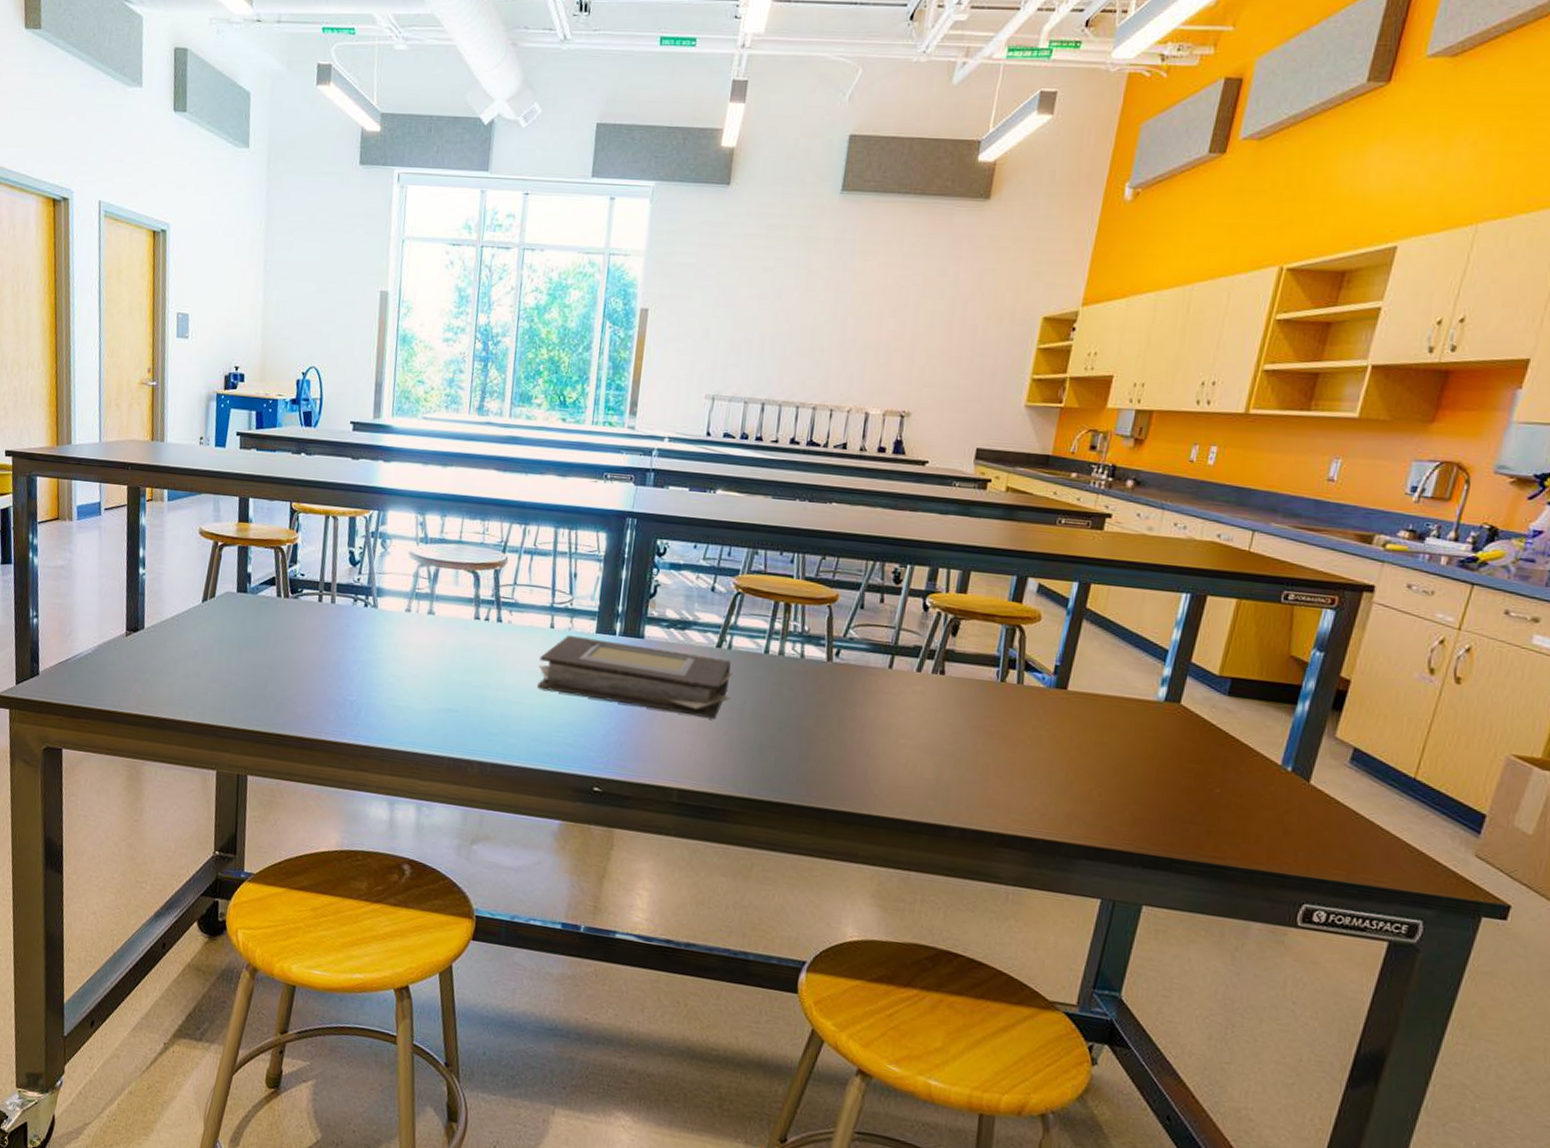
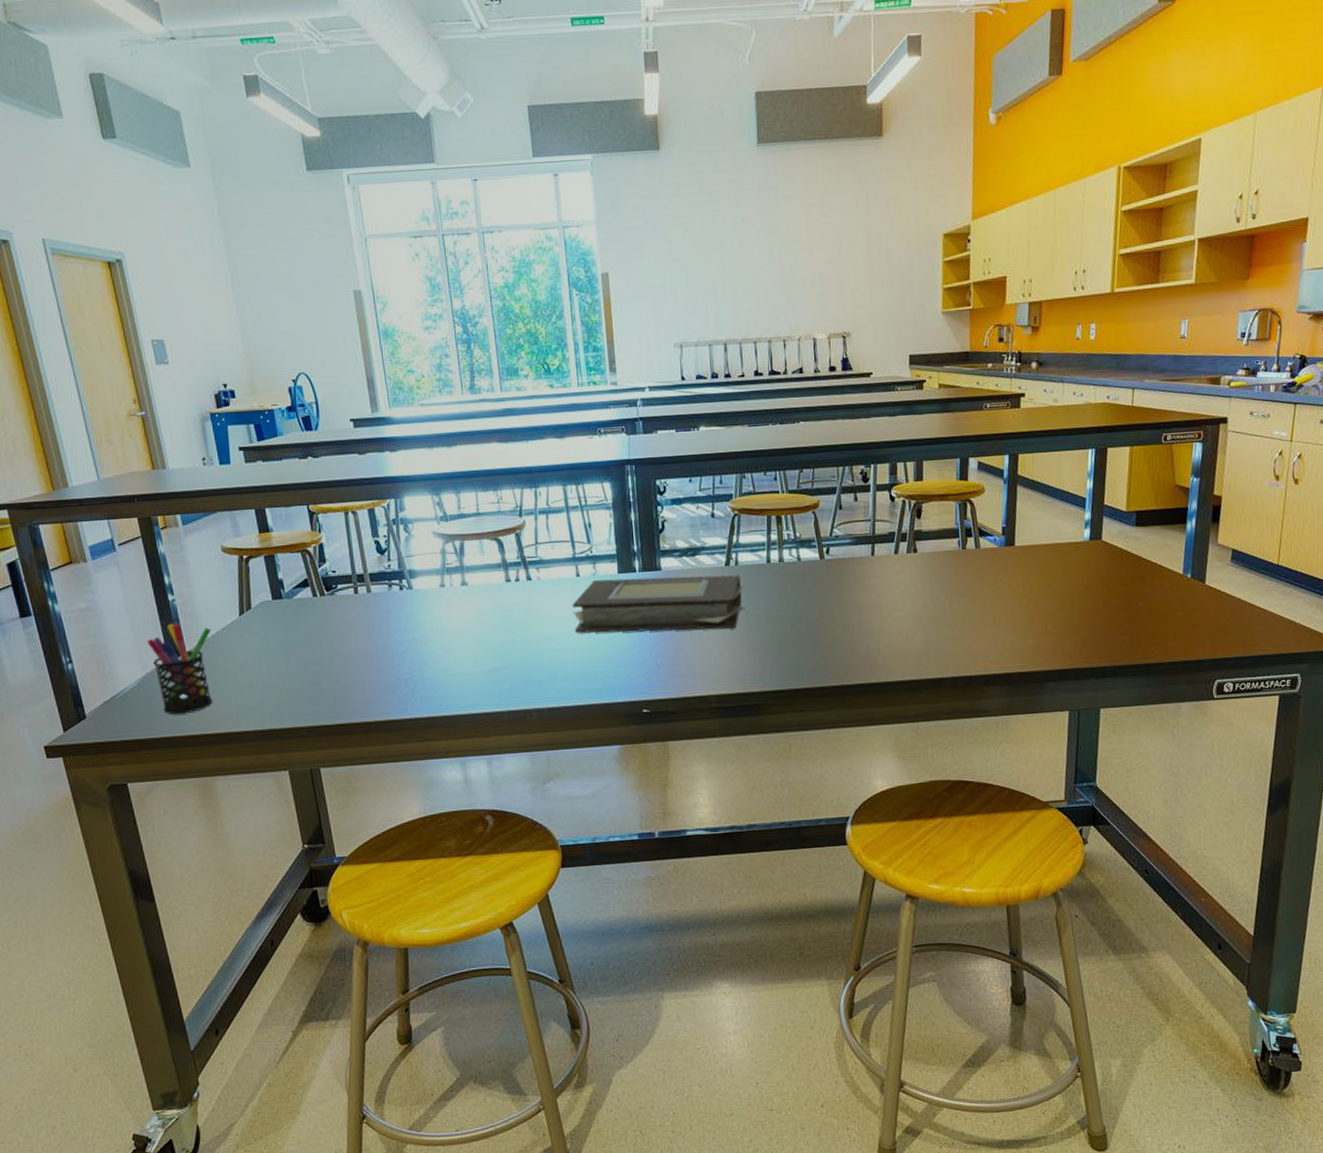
pen holder: none [110,597,173,691] -> present [147,624,213,715]

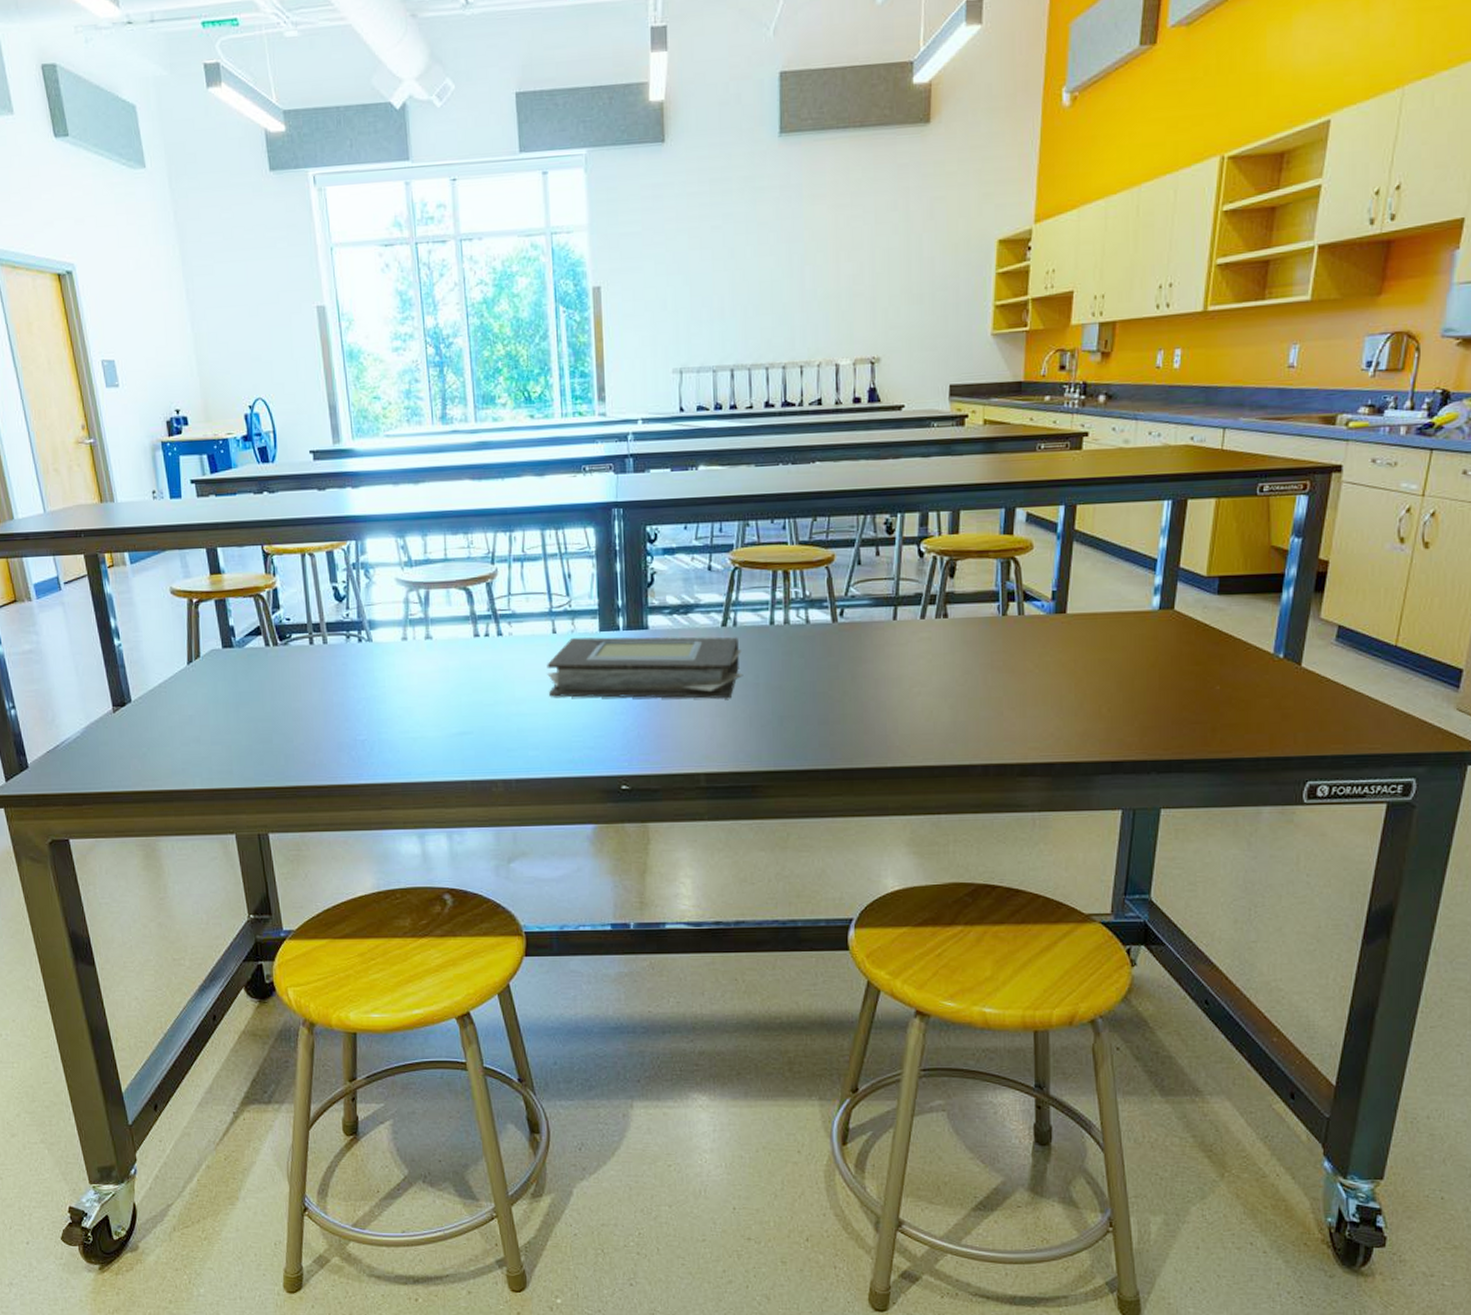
pen holder: present [147,624,213,715] -> none [91,670,158,769]

